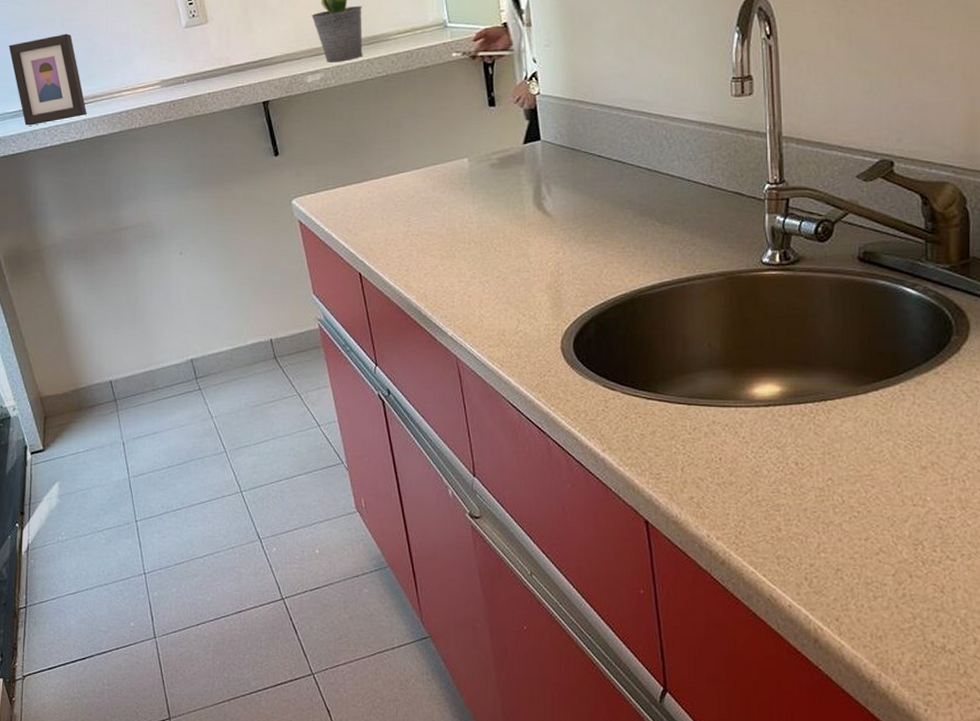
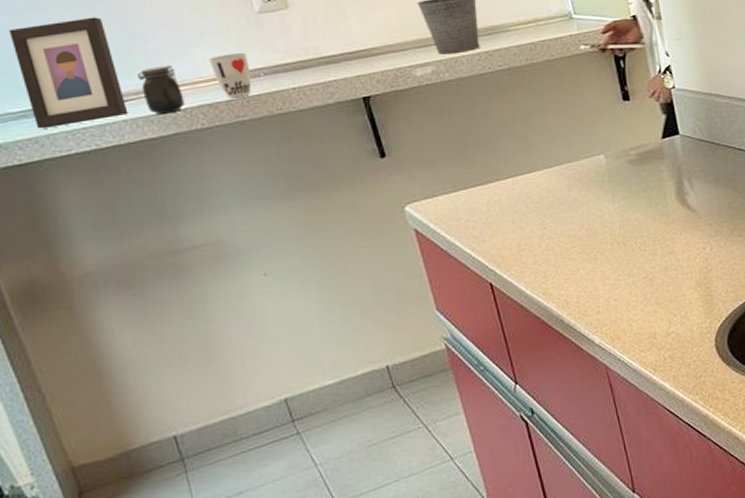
jar: none [95,73,127,115] -> present [138,65,184,114]
cup: none [146,62,177,102] -> present [209,52,252,98]

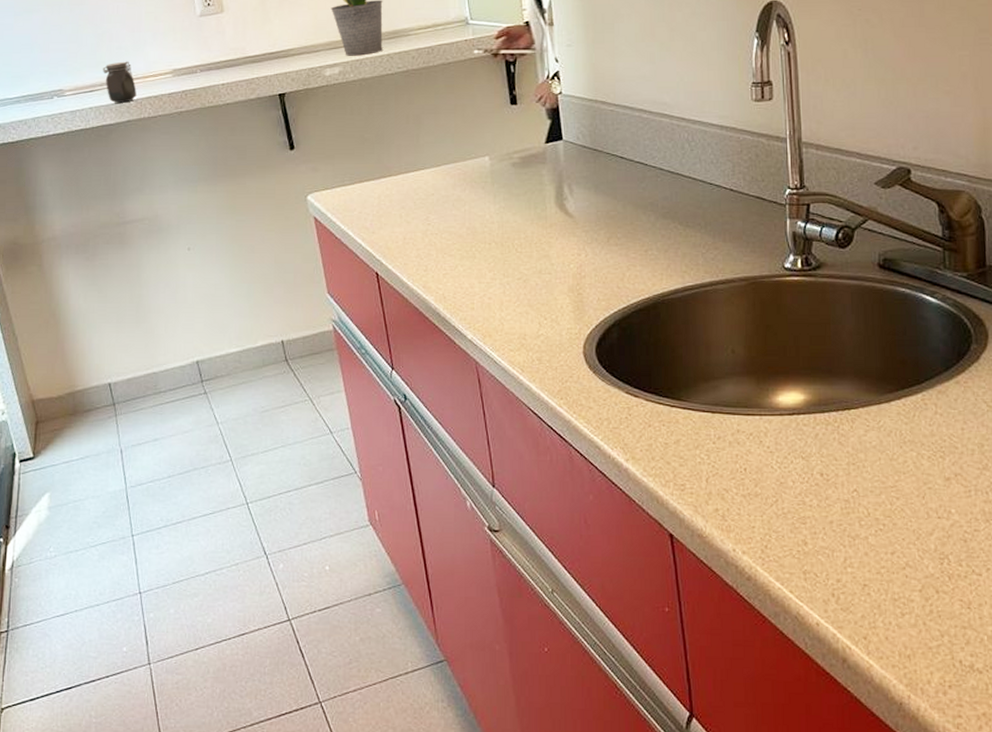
picture frame: present [8,17,128,129] -> none [12,19,94,112]
cup: present [209,52,252,98] -> none [158,51,190,91]

